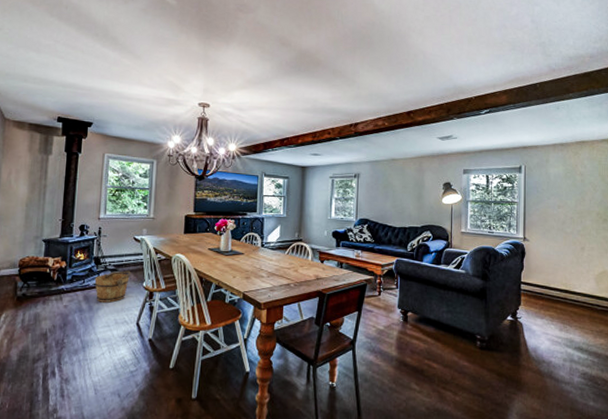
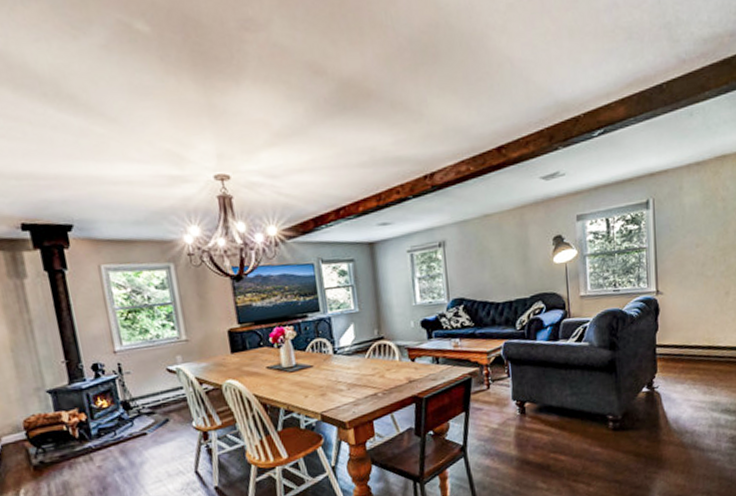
bucket: present [94,270,131,303] -> none [128,411,174,455]

